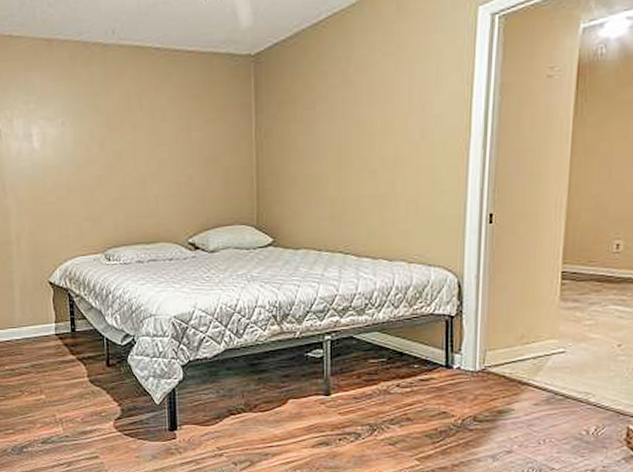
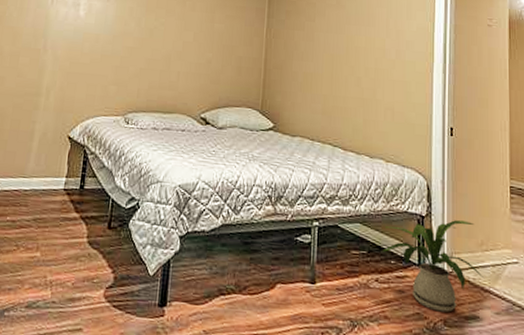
house plant: none [404,315,523,409] -> present [382,220,485,313]

